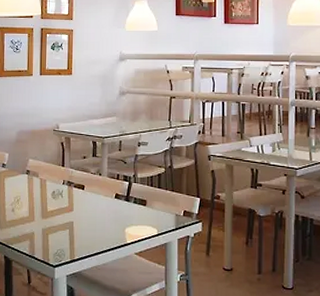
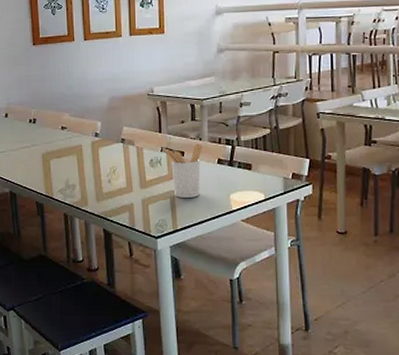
utensil holder: none [65,179,102,230] -> present [163,144,202,199]

